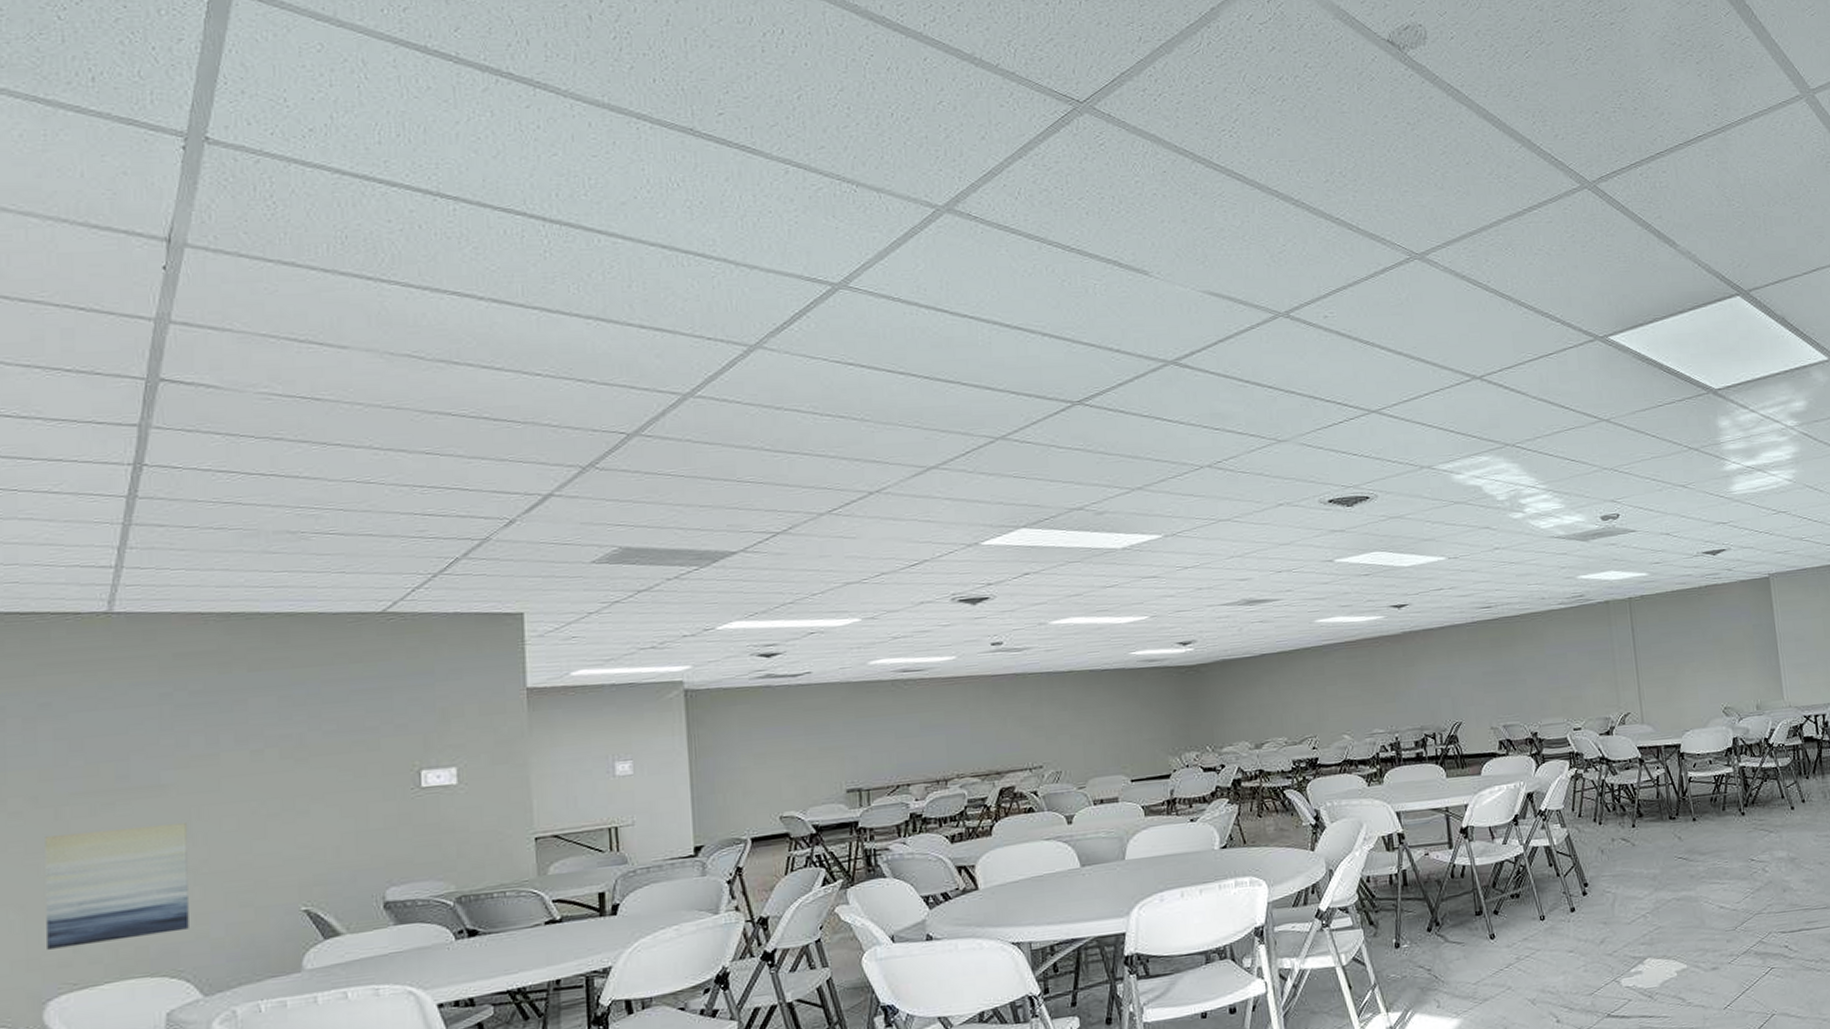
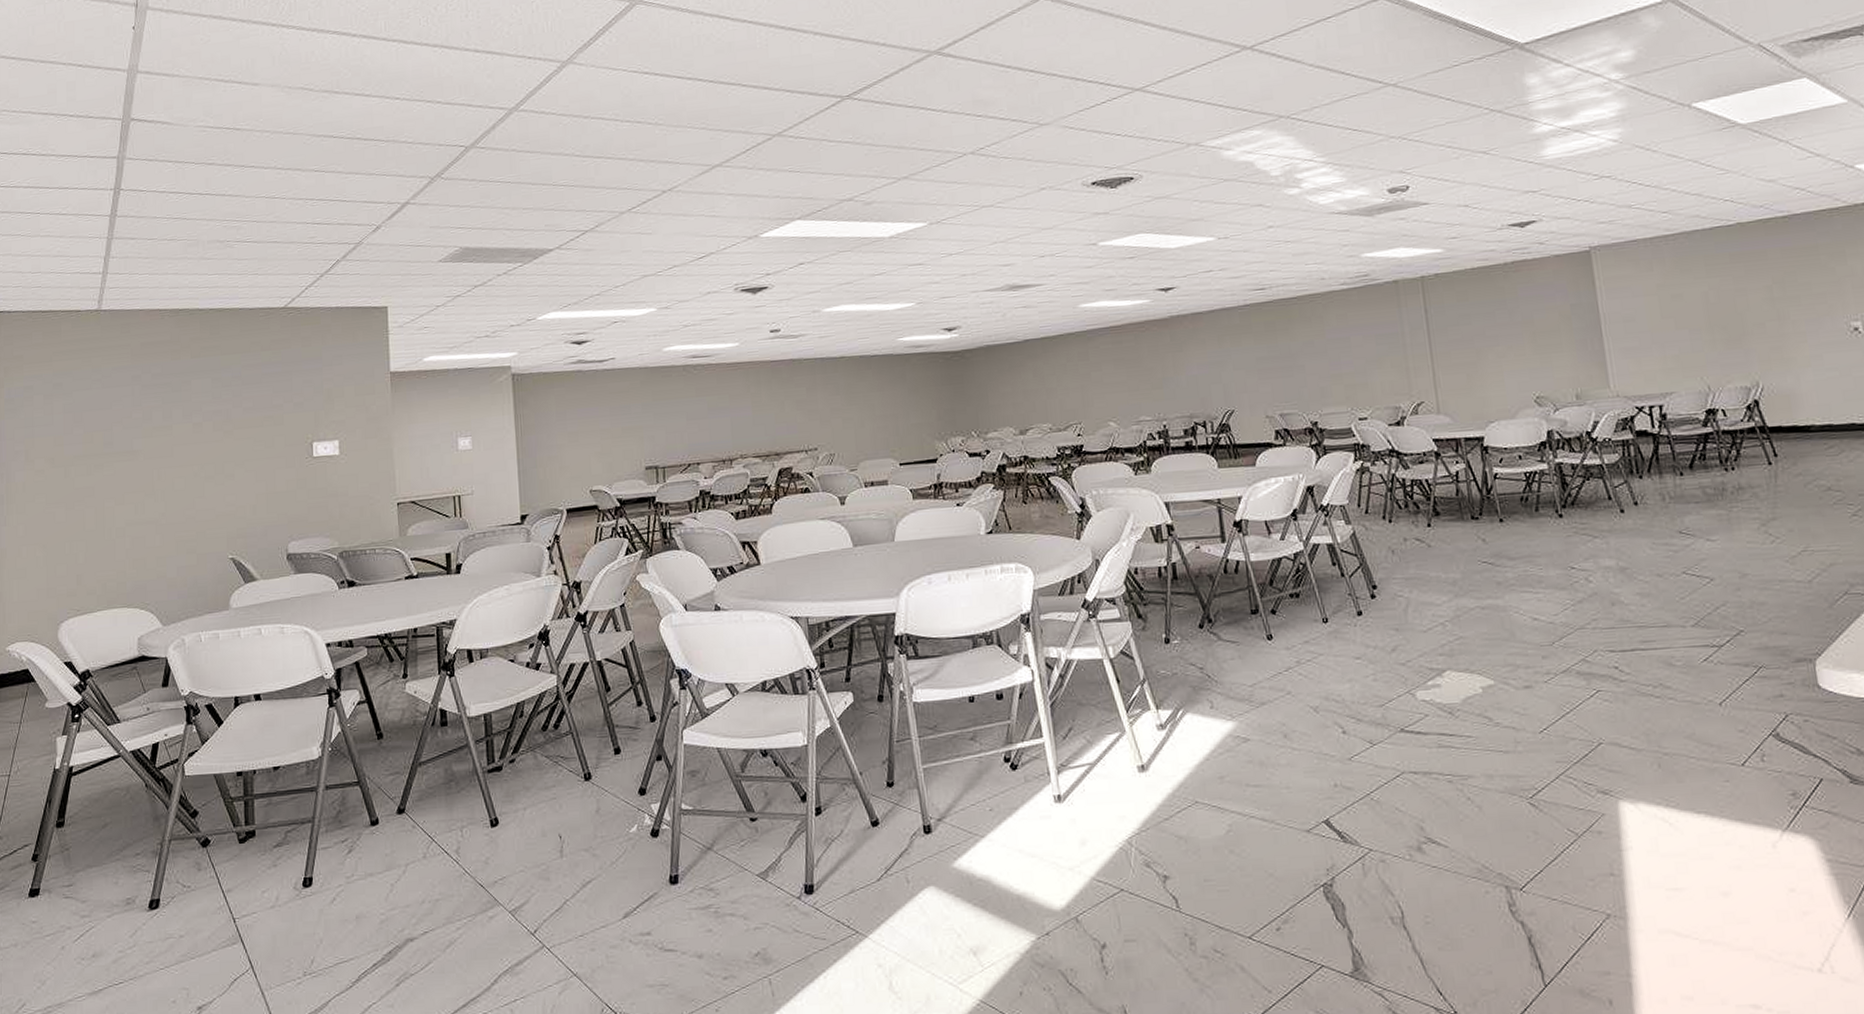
wall art: present [45,823,189,950] -> none [58,482,153,581]

